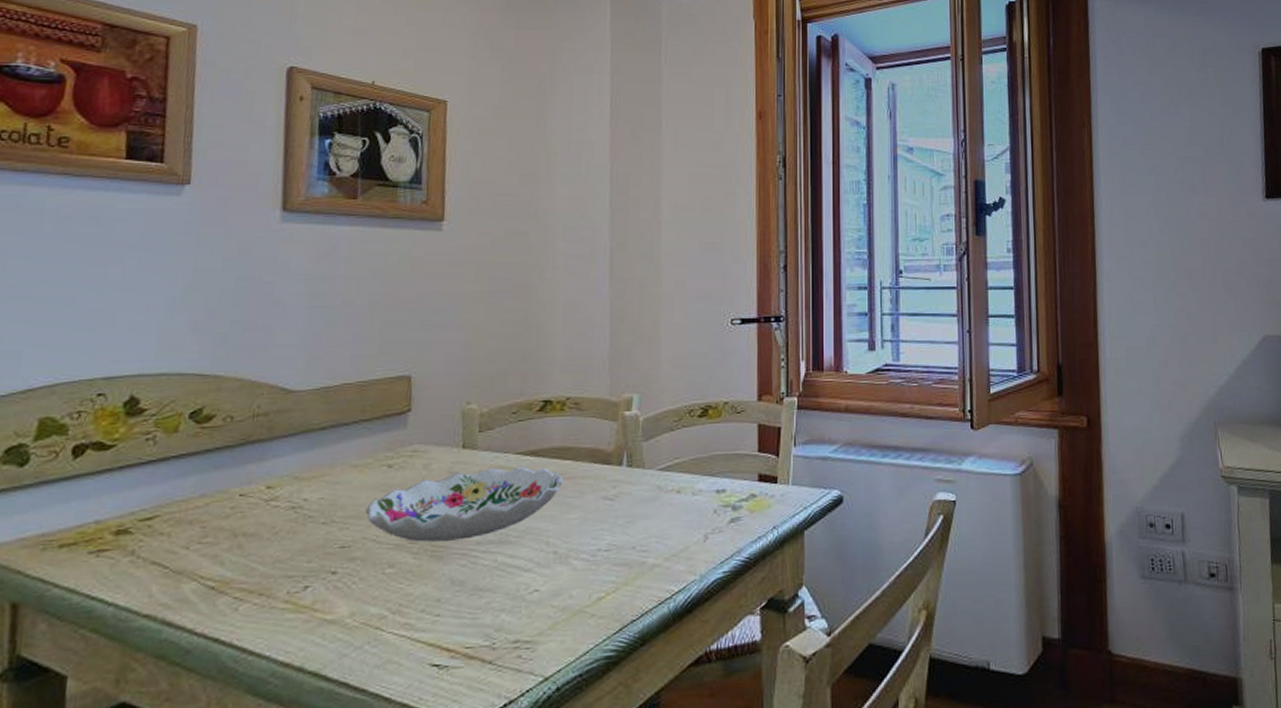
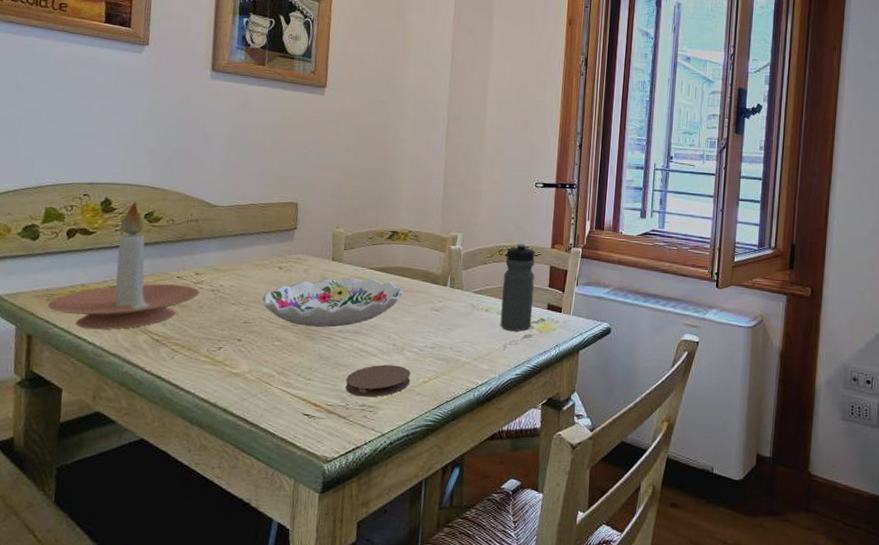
candle holder: none [44,396,273,584] -> present [48,201,199,330]
coaster: none [489,580,581,630] -> present [345,364,411,397]
water bottle: none [697,398,740,515] -> present [500,242,535,331]

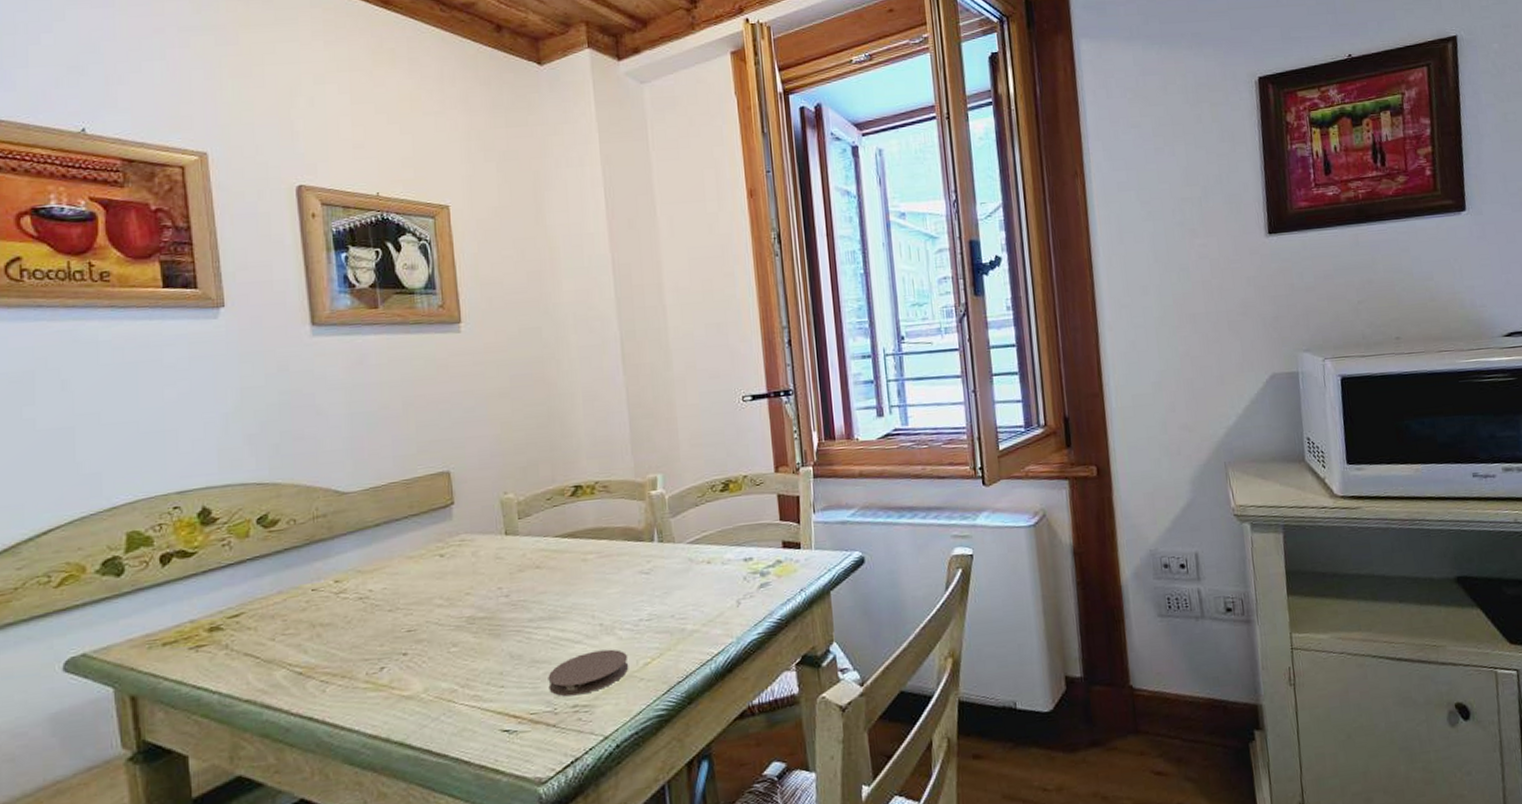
candle holder: present [48,201,199,330] -> none [151,505,344,676]
decorative bowl: present [262,276,404,328] -> none [424,547,602,623]
water bottle: present [500,242,535,331] -> none [720,472,767,583]

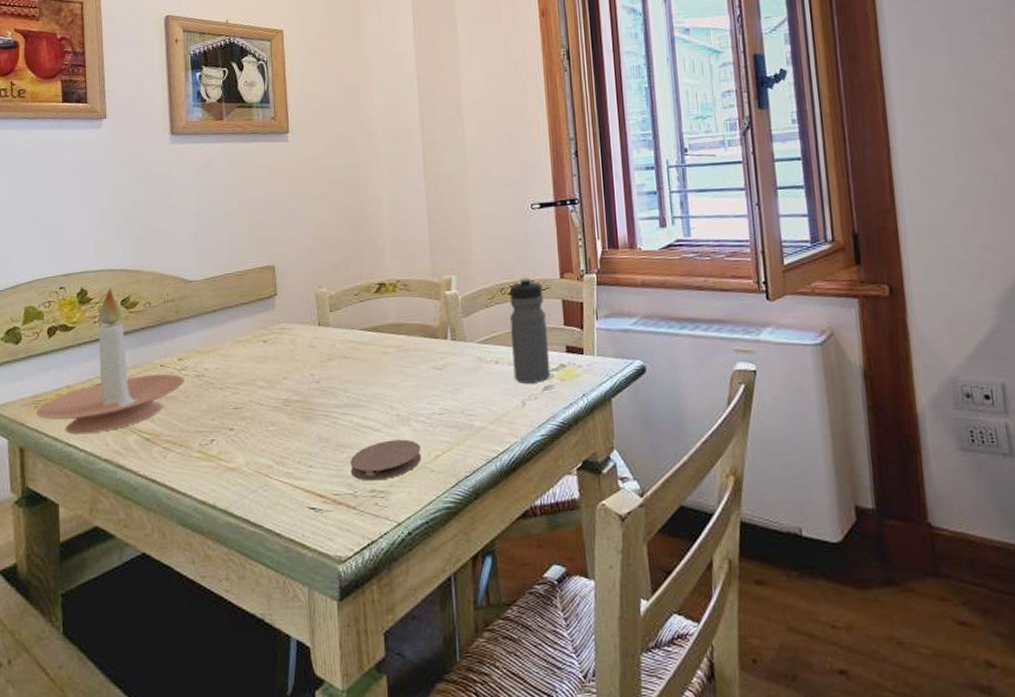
candle holder: none [151,505,344,676] -> present [37,288,184,435]
water bottle: none [720,472,767,583] -> present [509,276,551,384]

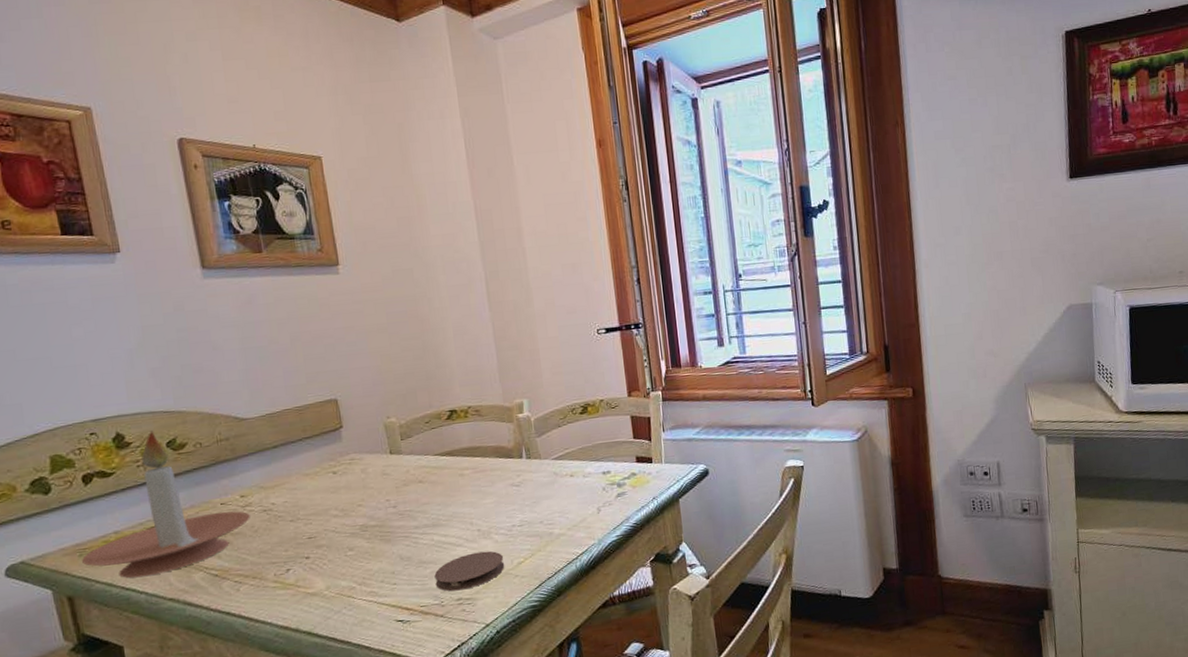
water bottle: present [509,276,551,384] -> none [580,396,623,493]

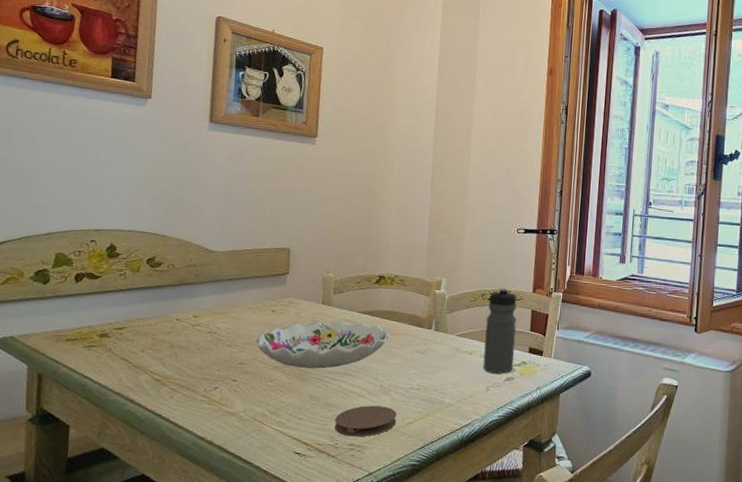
candle holder: present [82,430,250,578] -> none [57,247,197,370]
decorative bowl: none [321,464,477,530] -> present [256,320,390,369]
water bottle: none [580,396,623,493] -> present [483,287,517,374]

